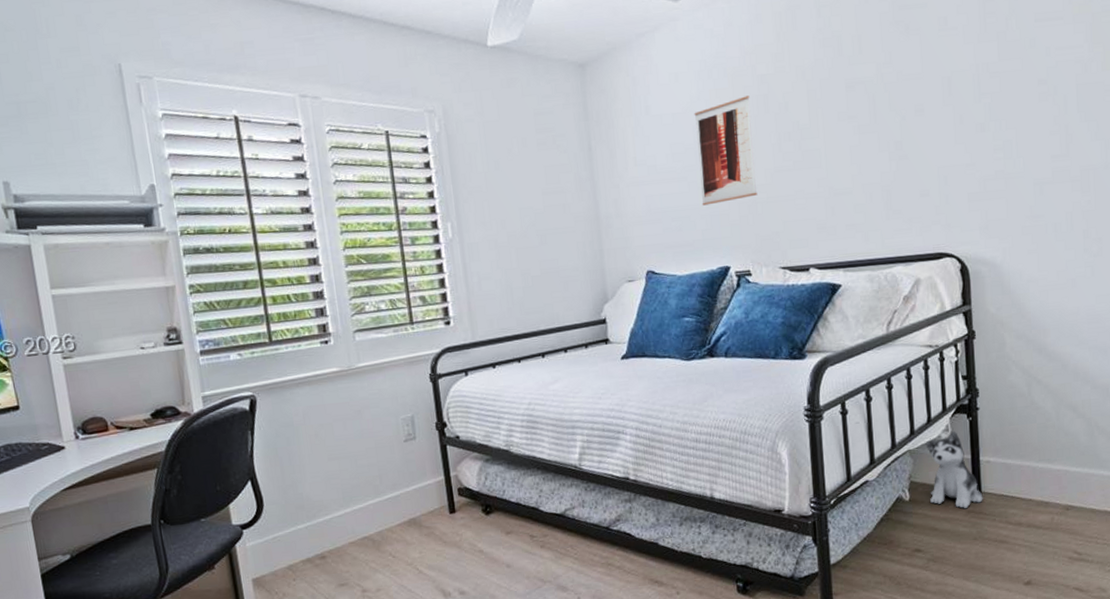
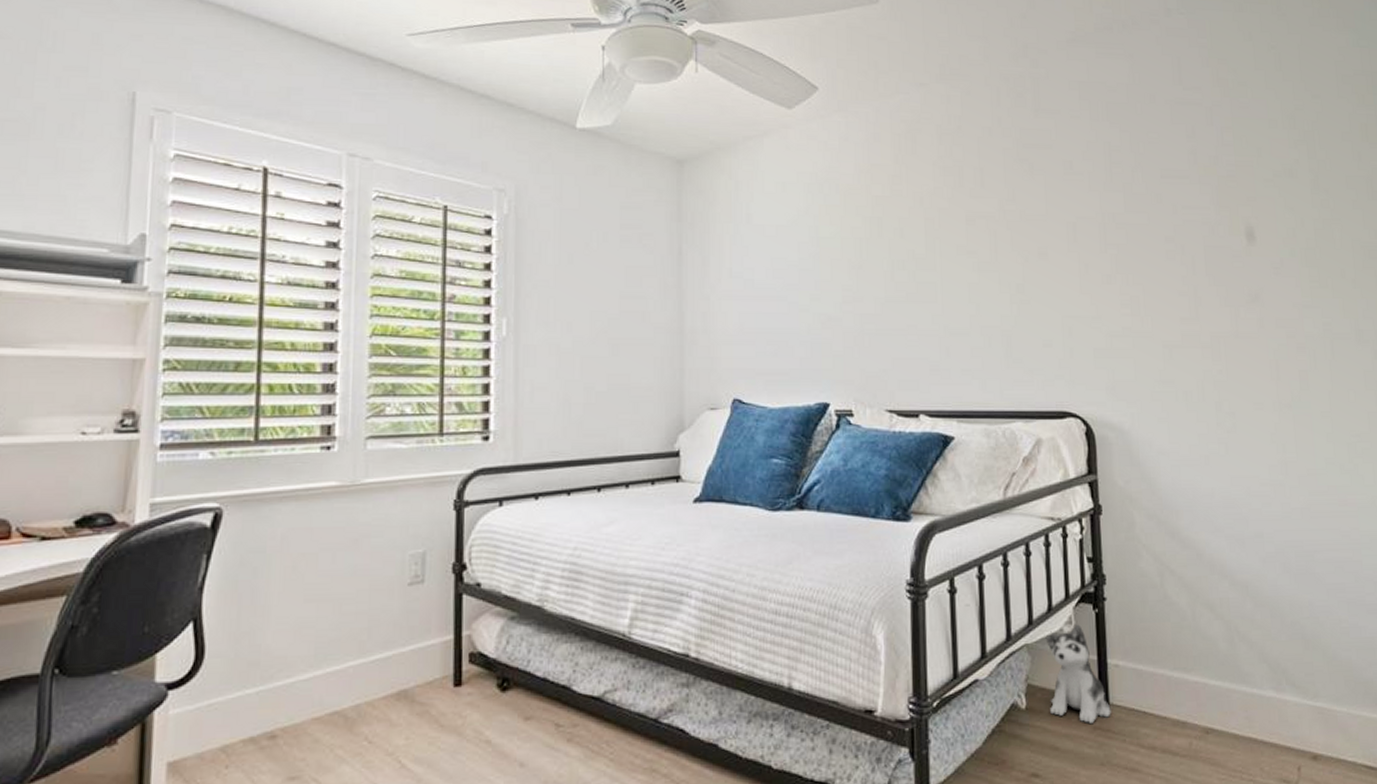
wall art: present [694,95,758,206] -> none [800,216,865,331]

